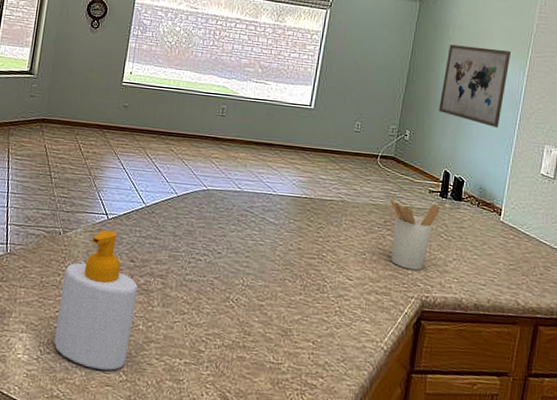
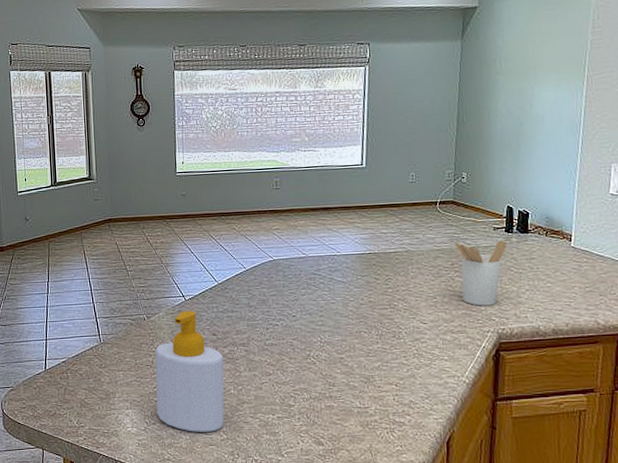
wall art: present [438,44,512,128] -> none [494,74,566,155]

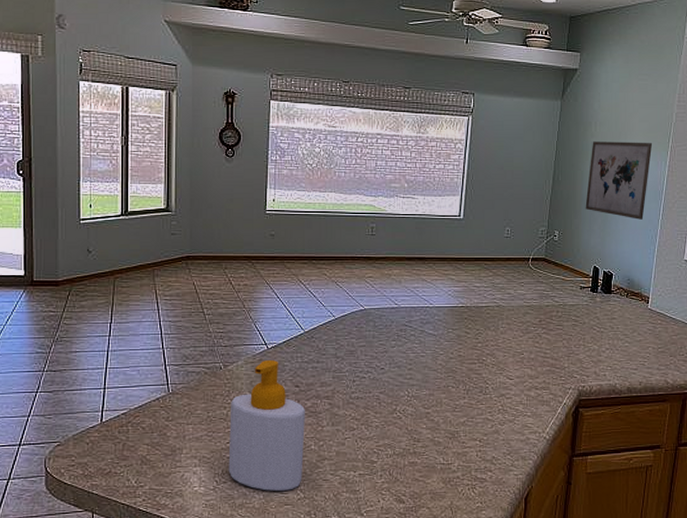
utensil holder: present [454,240,507,306] -> none [543,299,591,363]
wall art: none [494,74,566,155] -> present [585,141,653,220]

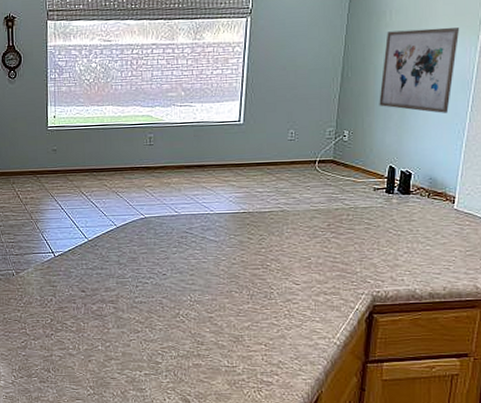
soap bottle: present [228,359,305,491] -> none [23,266,92,387]

